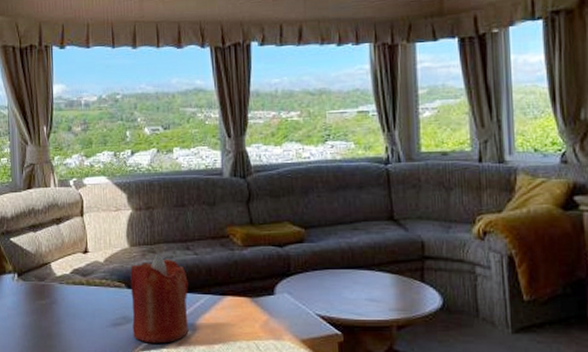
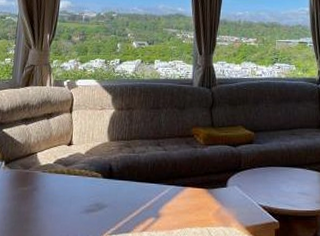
candle: present [130,255,189,344] -> none [103,149,156,229]

